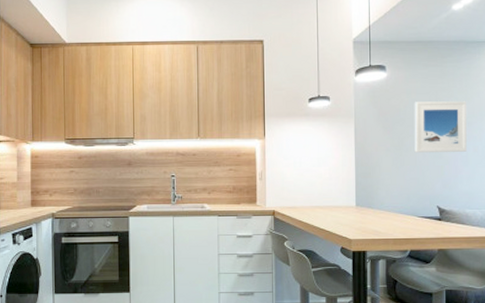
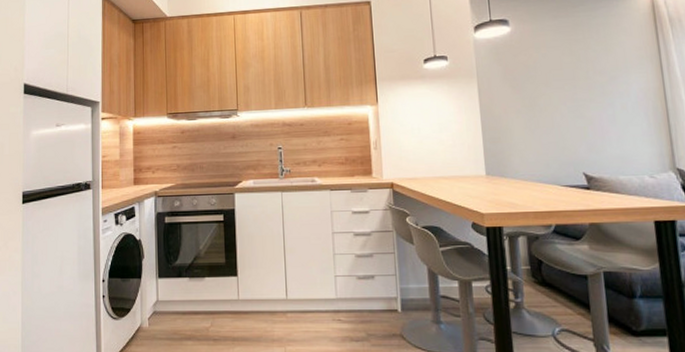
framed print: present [414,101,467,153] -> none [545,53,613,113]

